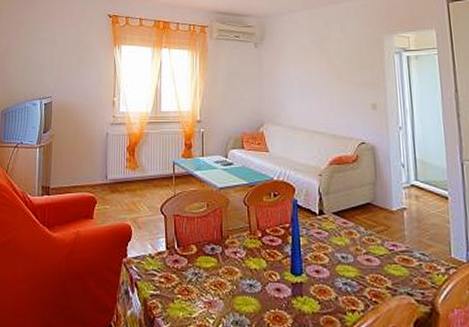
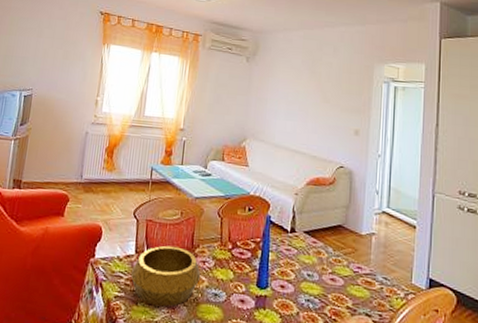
decorative bowl: none [164,239,234,302] -> present [130,245,201,307]

